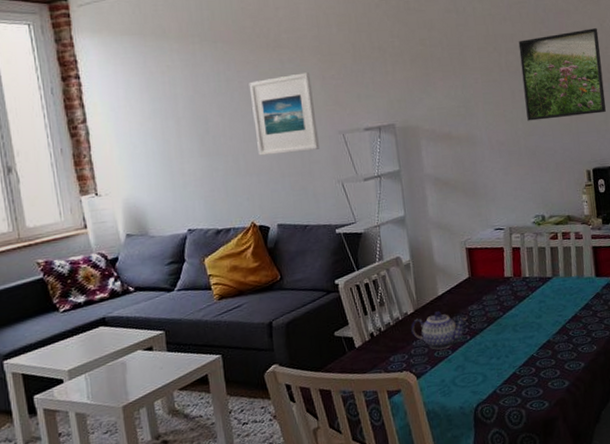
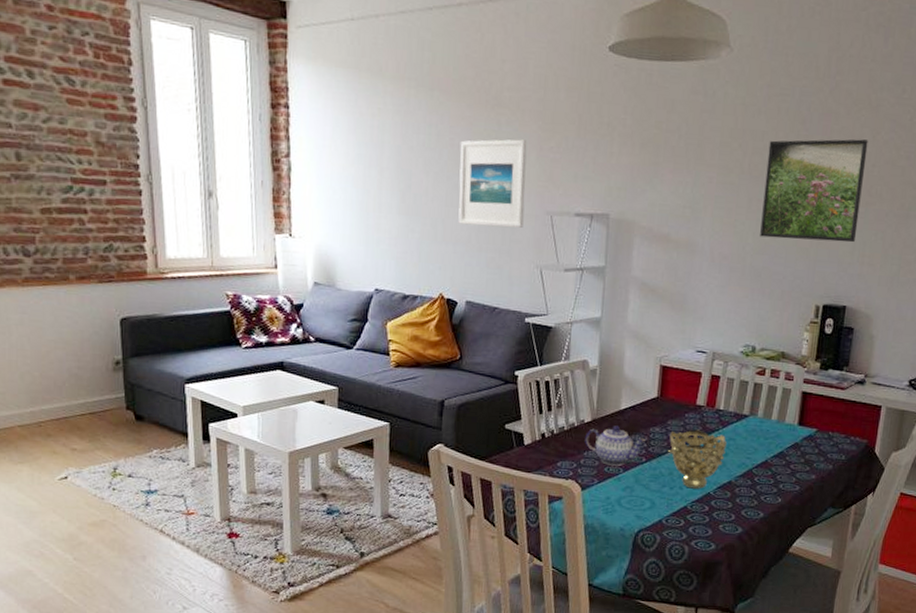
decorative bowl: none [487,299,540,355] -> present [668,429,727,489]

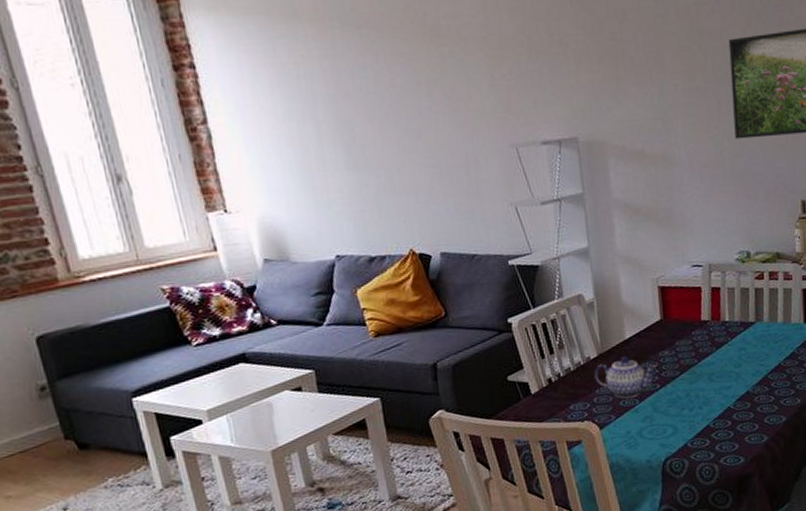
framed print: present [458,139,527,228] -> none [402,70,488,171]
decorative bowl: present [668,429,727,489] -> none [680,345,739,407]

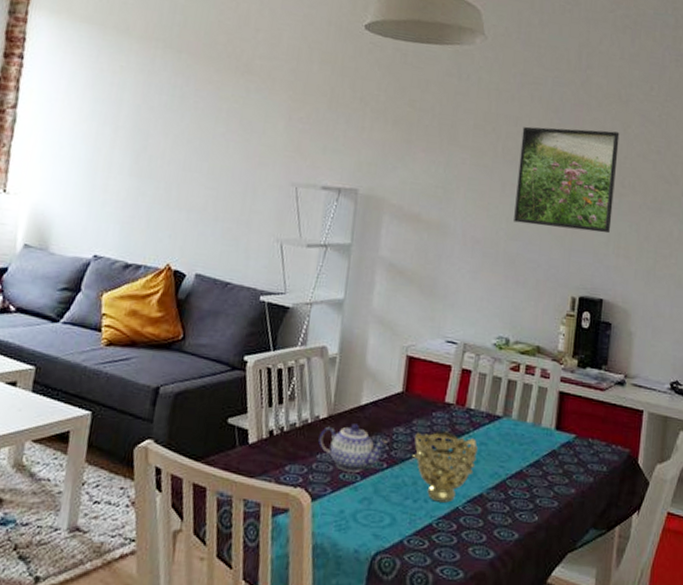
decorative bowl: none [680,345,739,407] -> present [413,430,478,503]

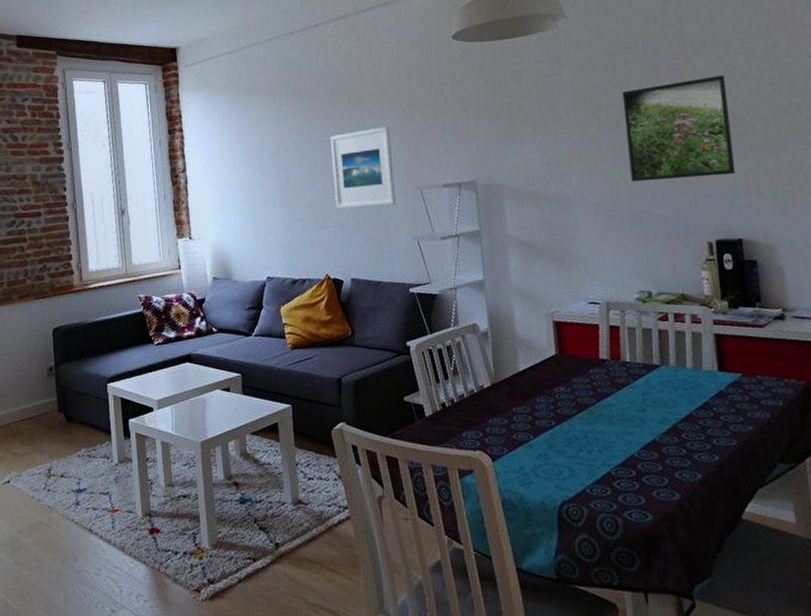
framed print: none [195,104,276,198] -> present [330,126,396,209]
teapot: present [318,423,388,473] -> none [487,389,552,432]
decorative bowl: present [413,430,478,503] -> none [577,385,643,451]

